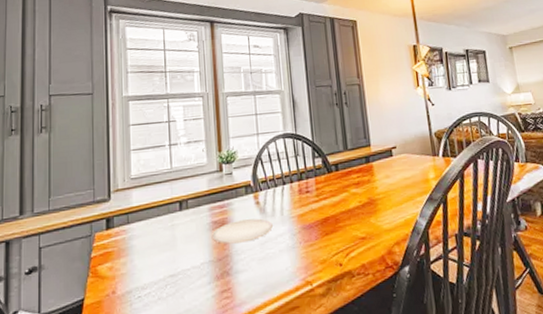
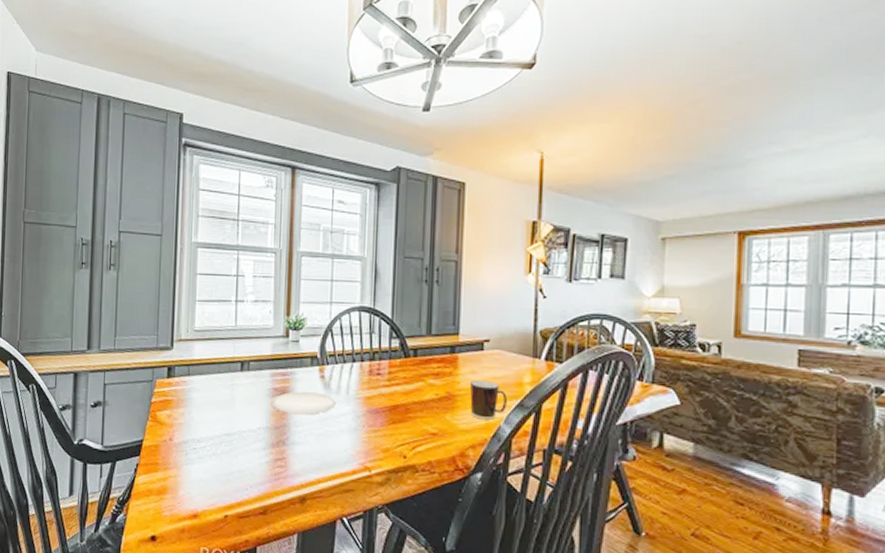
mug: none [386,182,419,217] -> present [469,379,507,420]

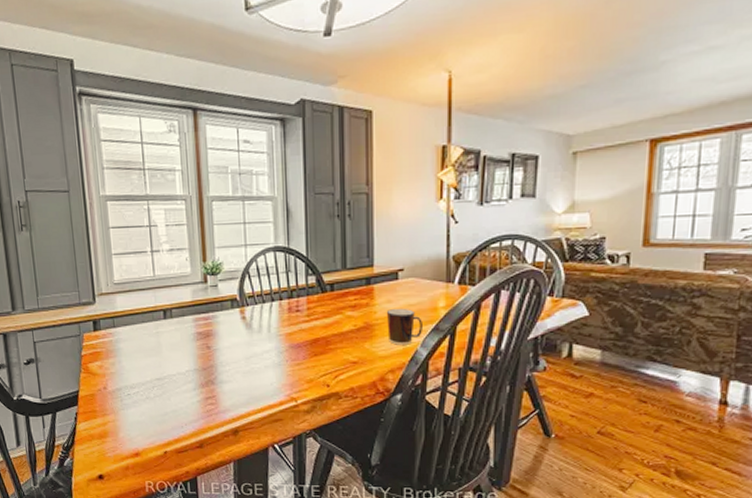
plate: present [272,391,336,416] -> none [197,333,259,355]

